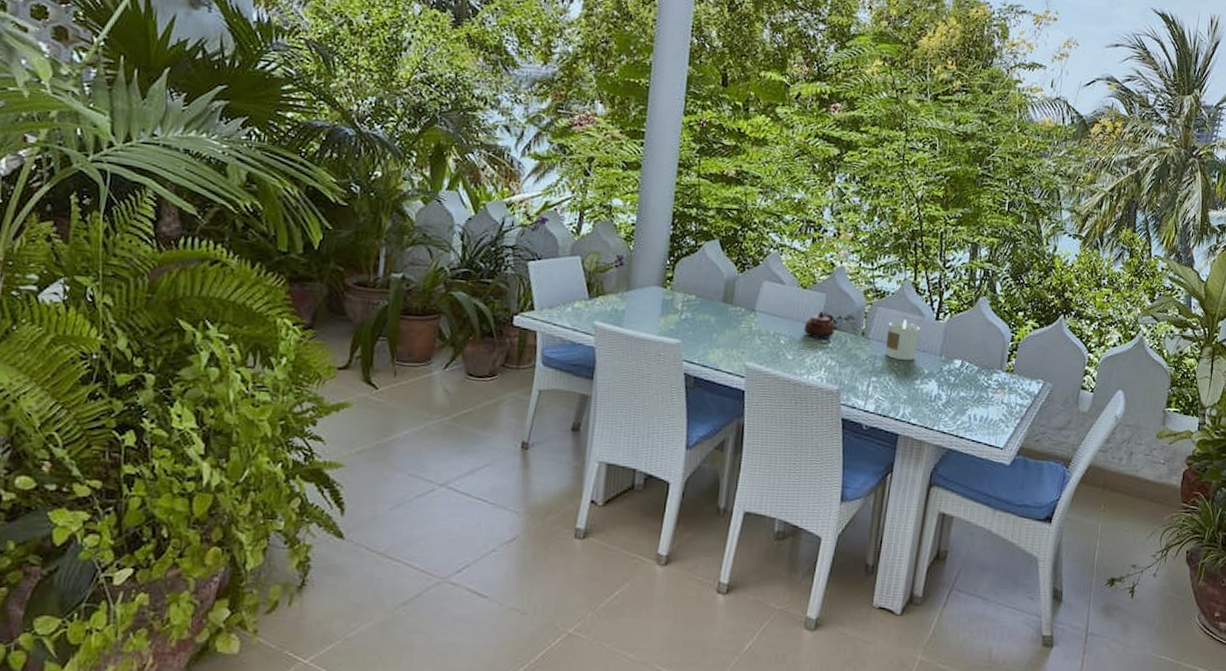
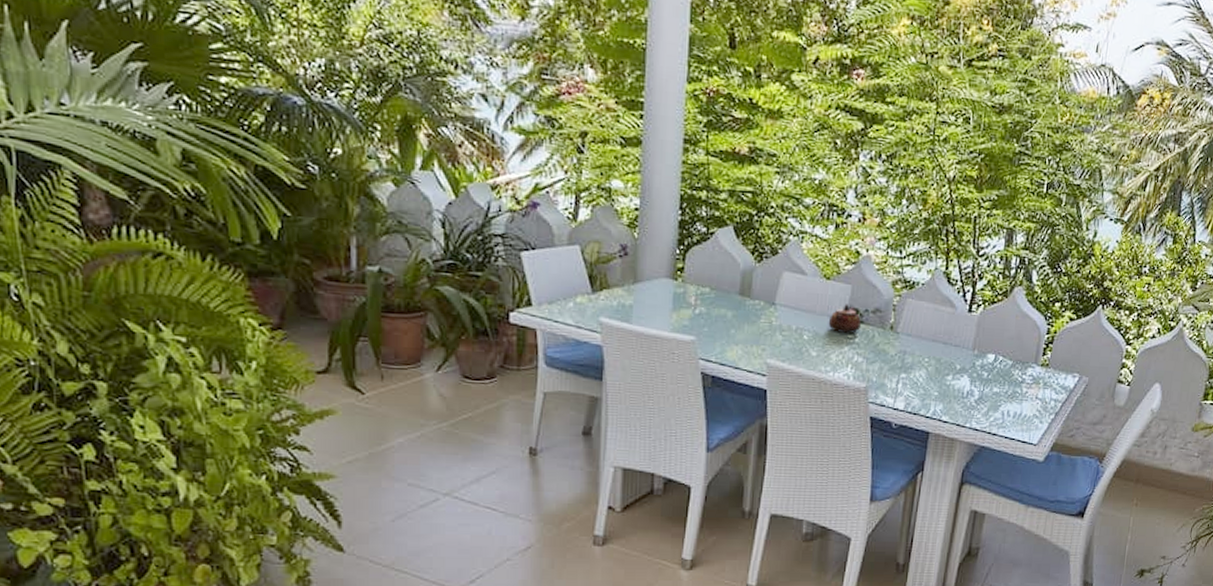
candle: present [885,319,920,360] -> none [915,312,952,355]

